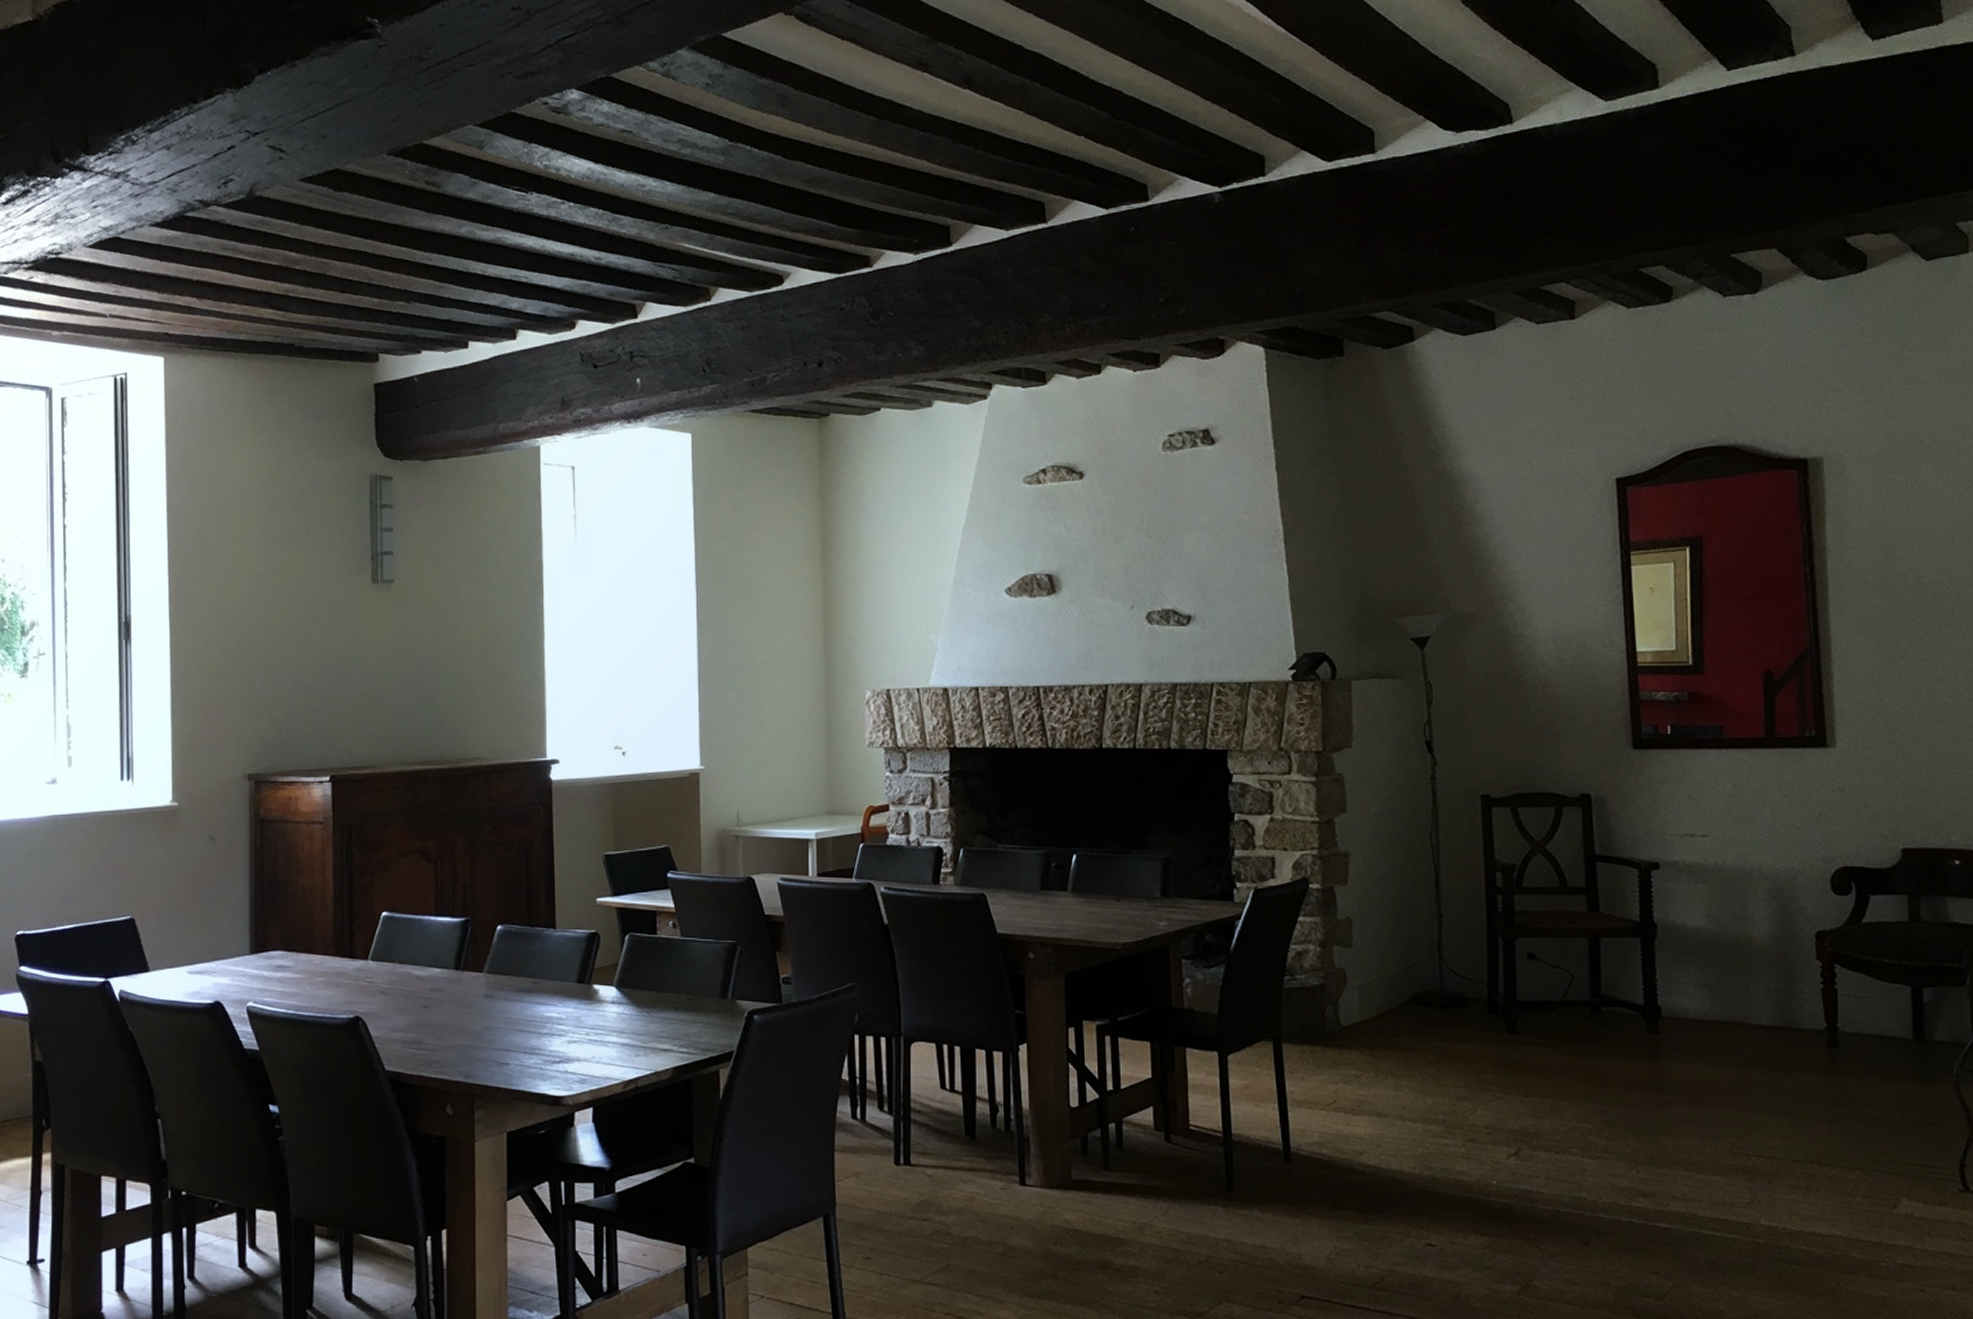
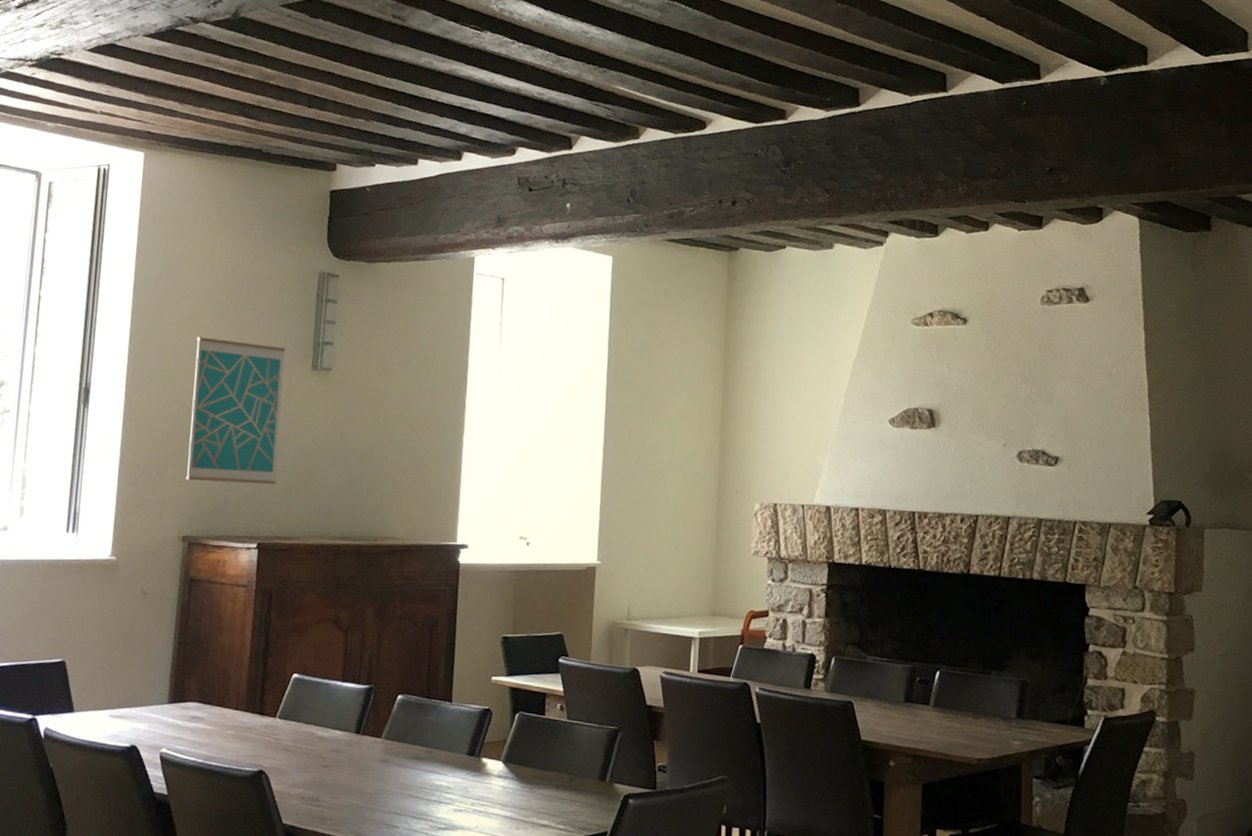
wall art: none [242,556,344,714] -> present [185,337,286,484]

